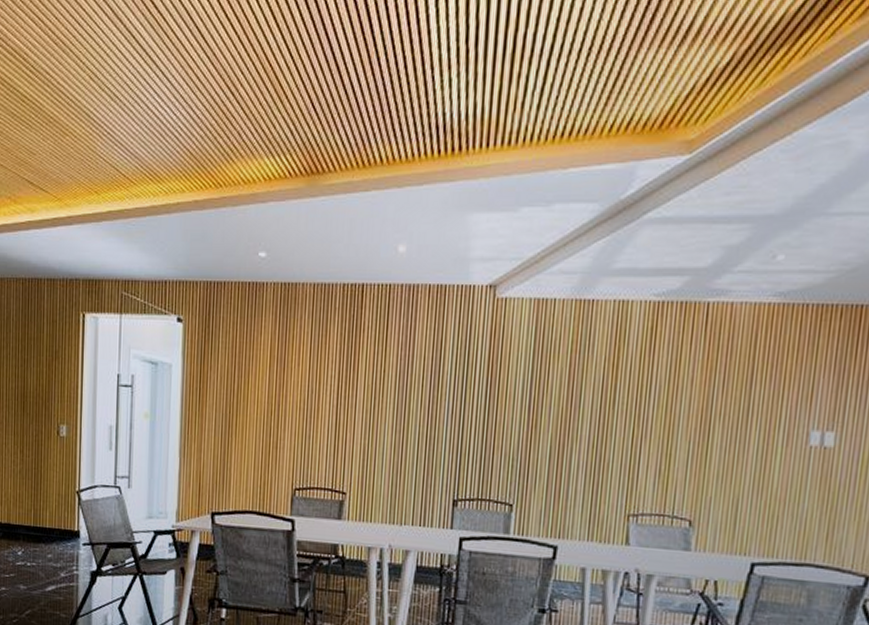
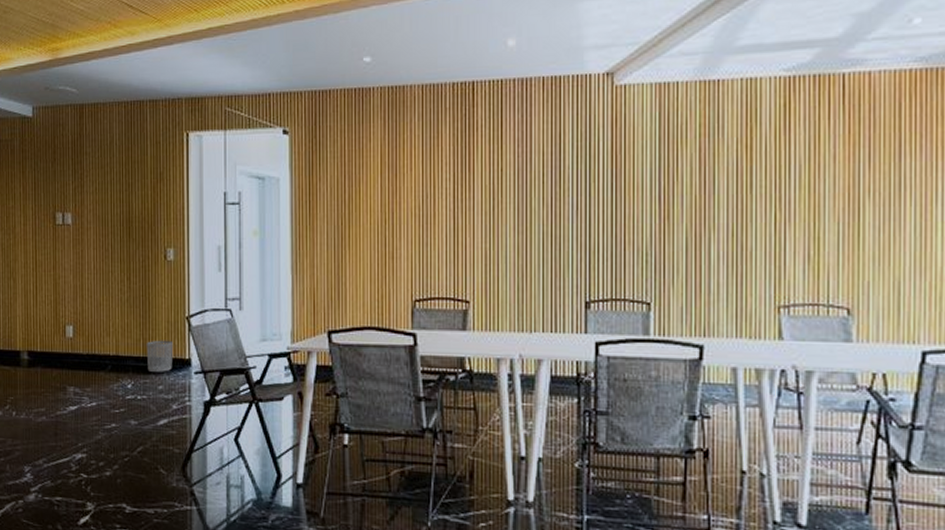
waste bin: none [37,511,64,542] -> present [146,340,174,372]

